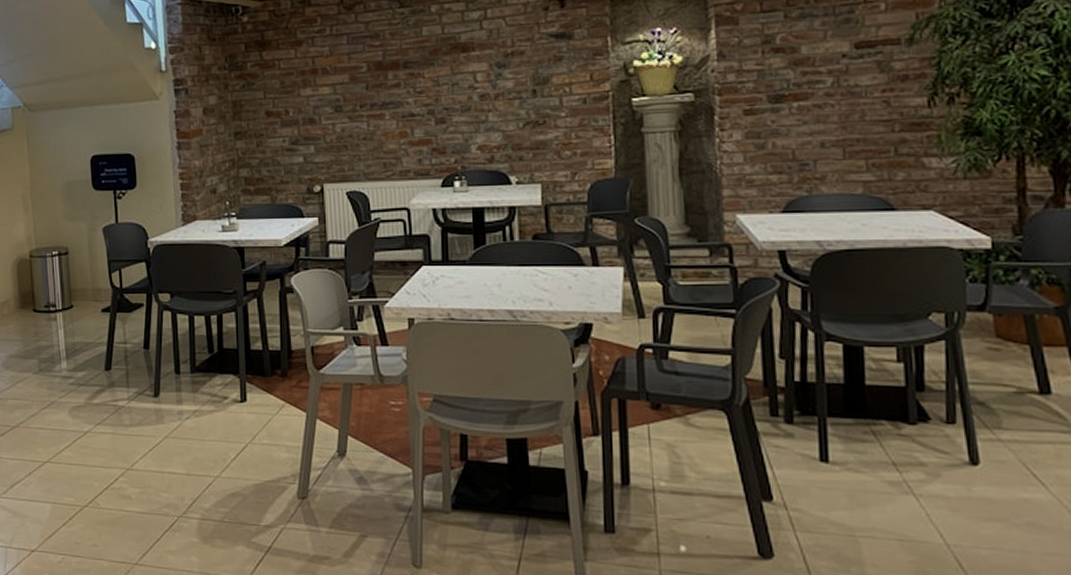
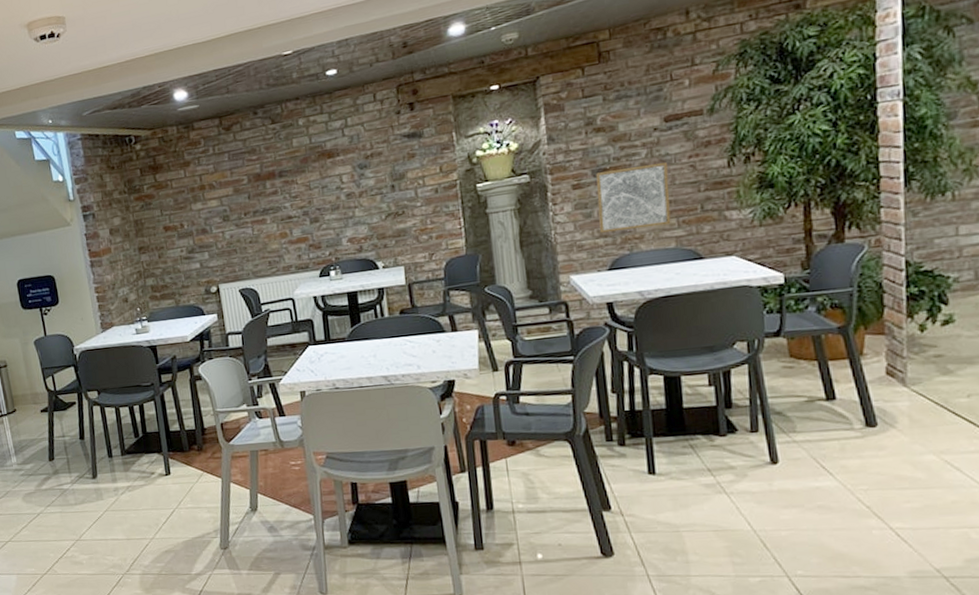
wall art: none [771,93,859,169] -> present [596,161,671,234]

